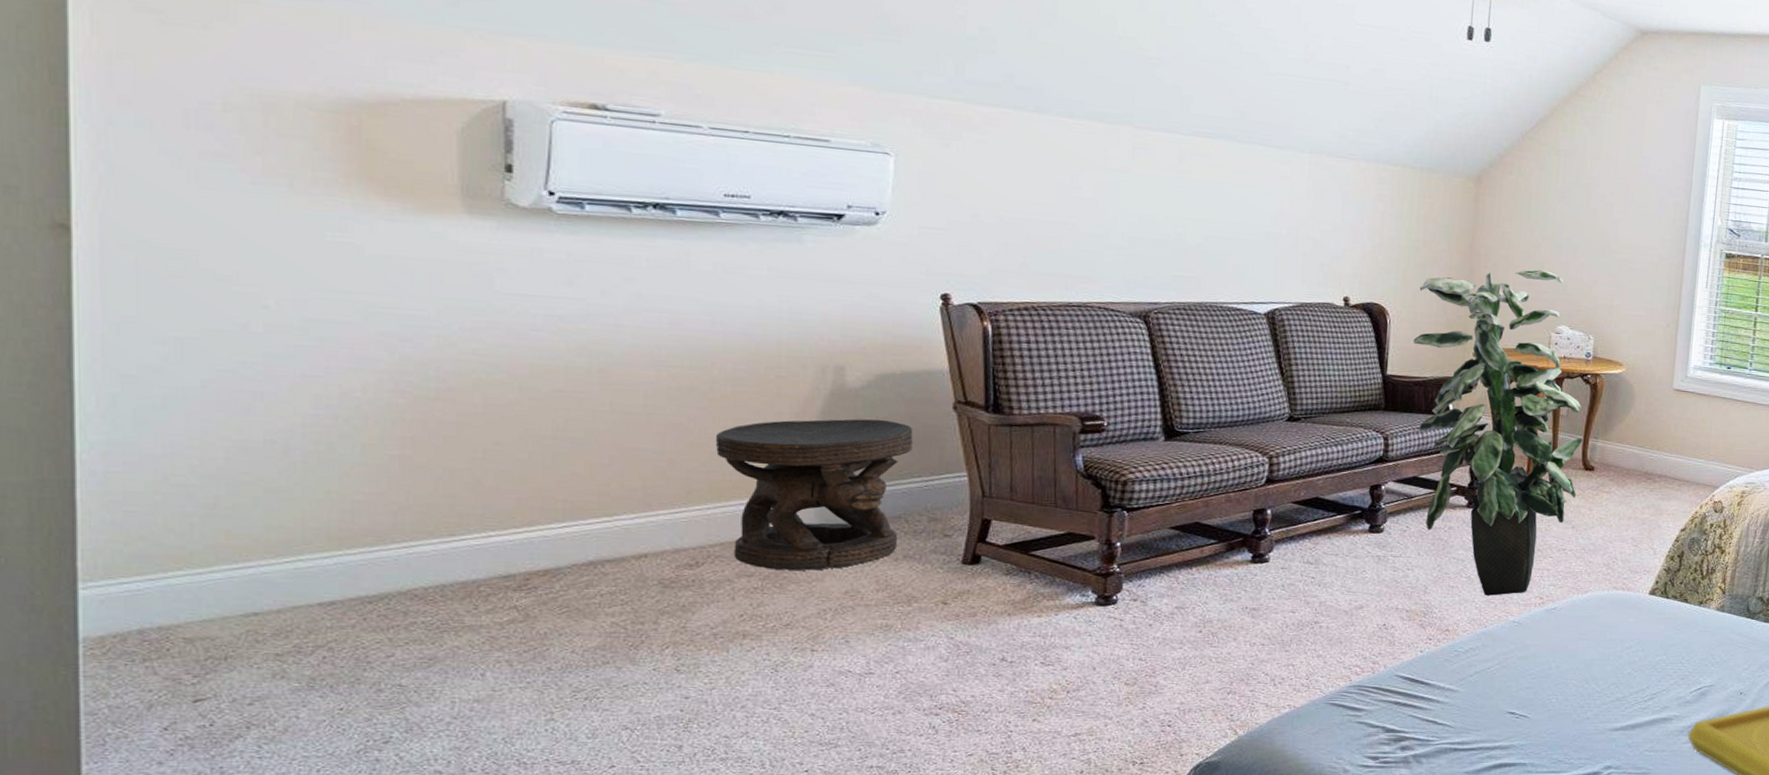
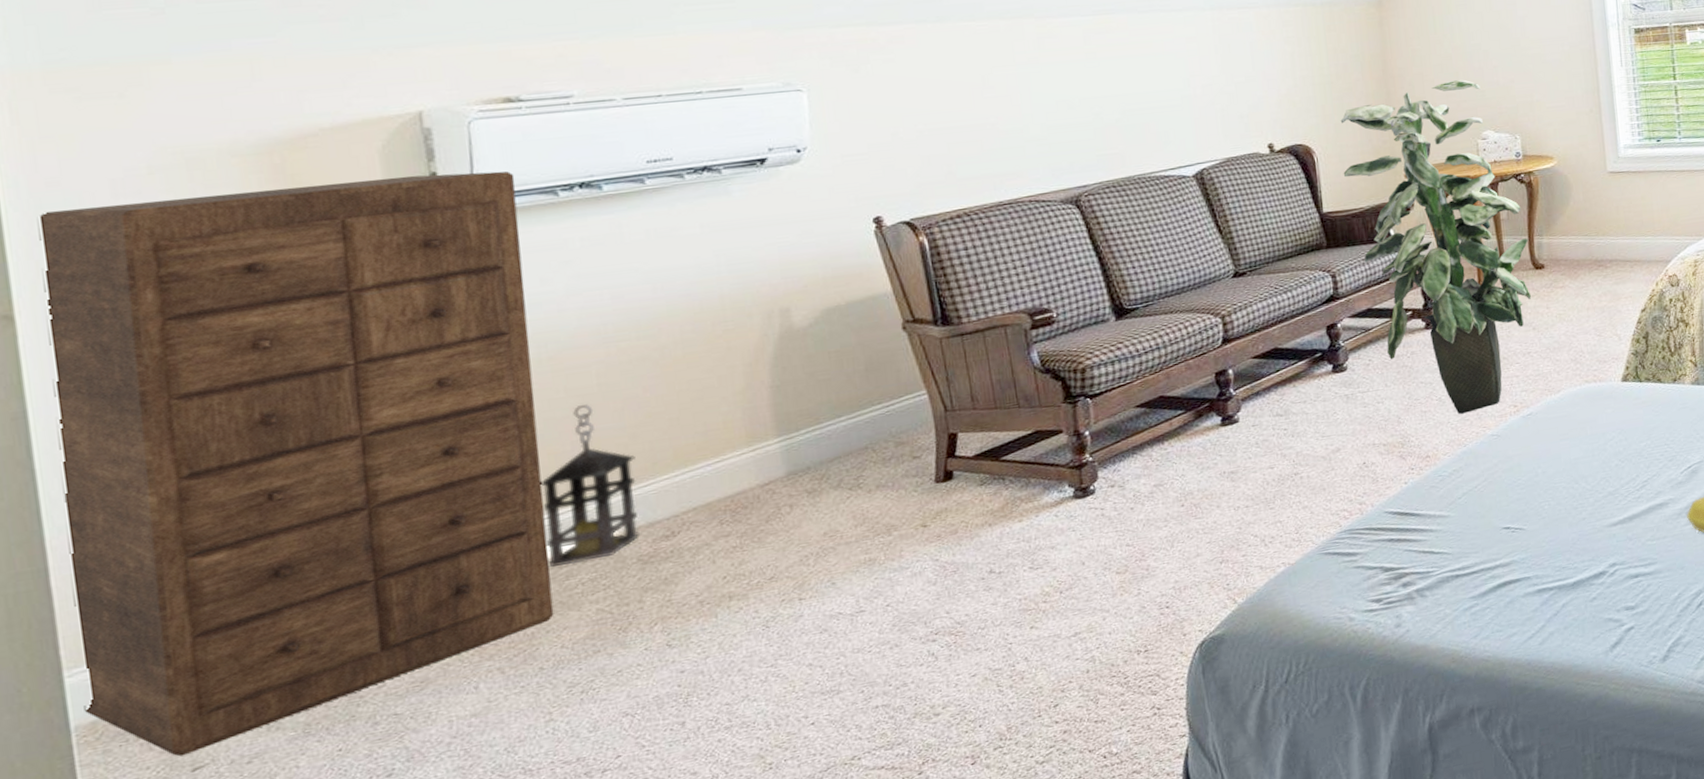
dresser: none [94,128,590,686] -> present [37,171,554,757]
lantern: none [572,421,670,574] -> present [540,403,640,567]
carved stool: present [715,419,913,570] -> none [672,353,869,526]

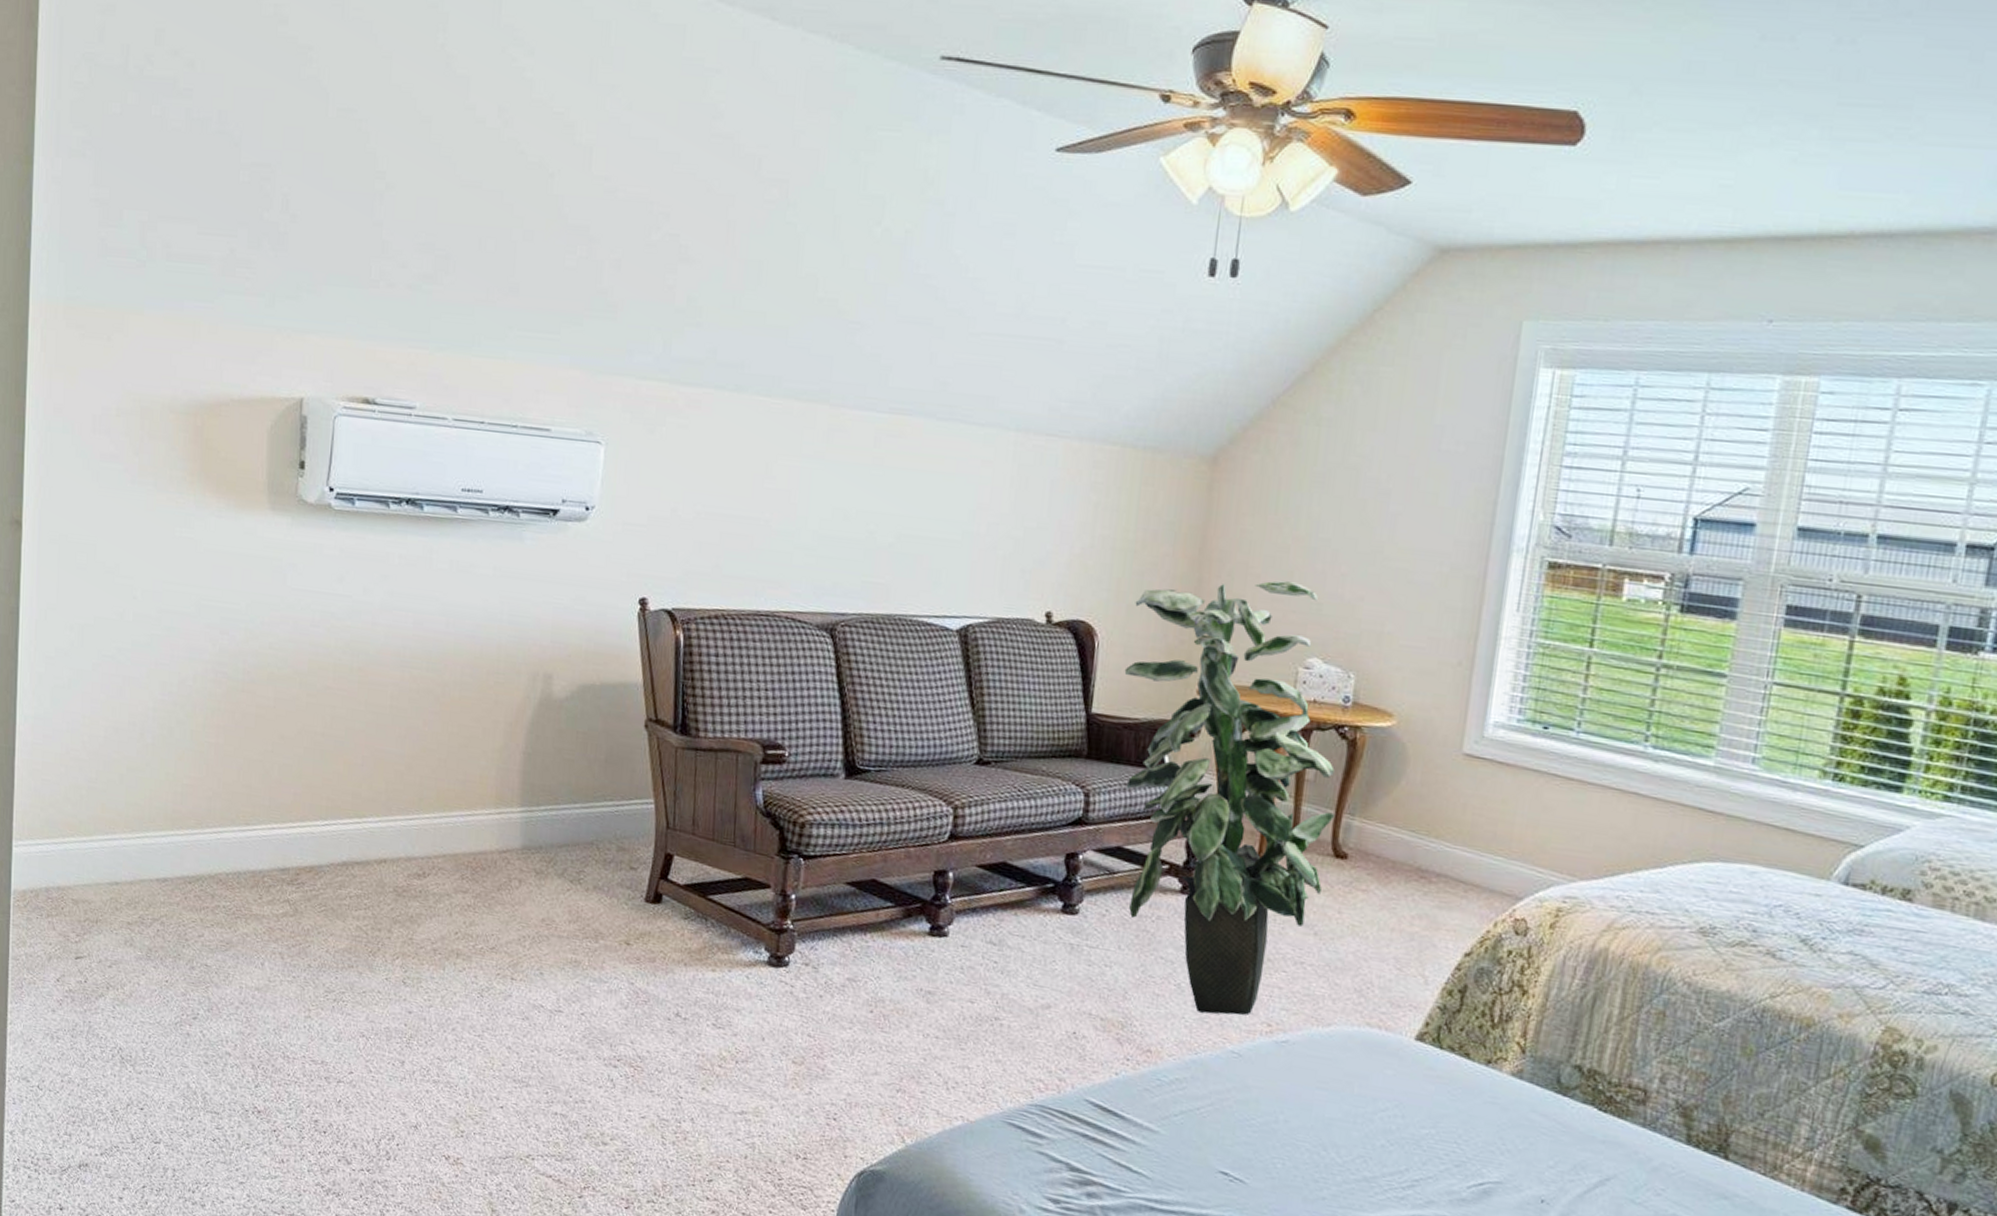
dresser: present [37,171,554,757] -> none [21,434,360,943]
lantern: present [540,403,640,567] -> none [330,721,407,878]

